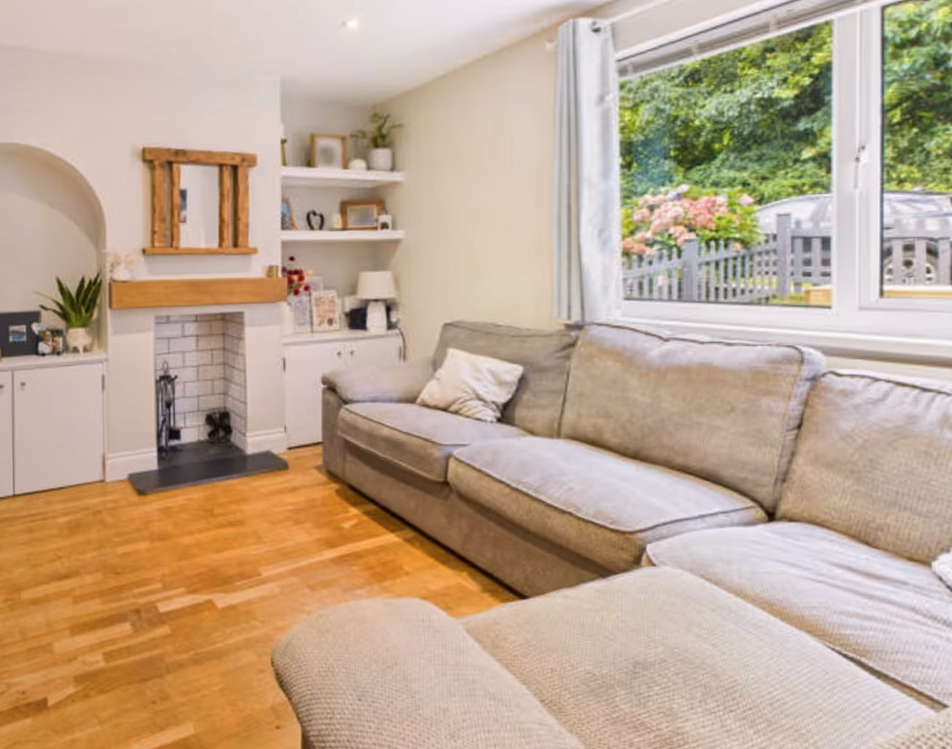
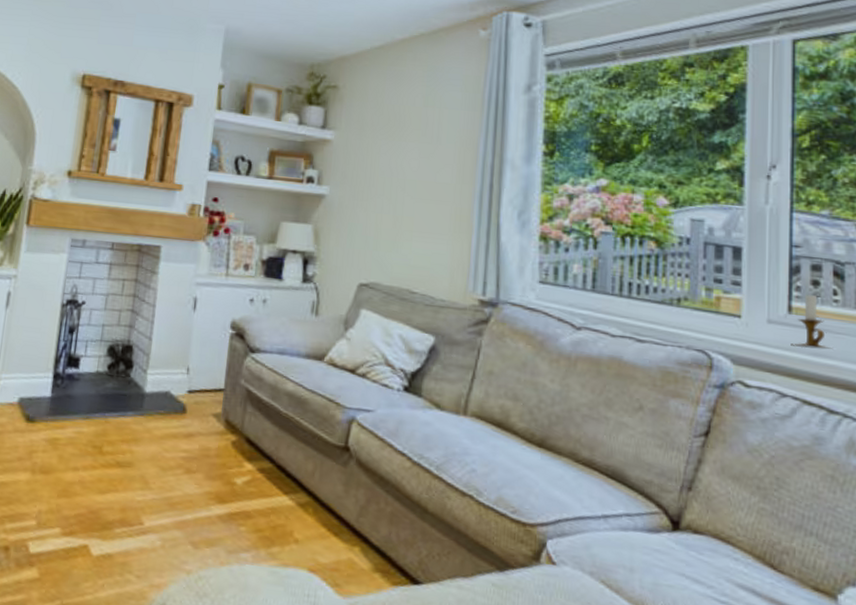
candlestick: none [883,275,927,331] -> present [791,294,834,350]

